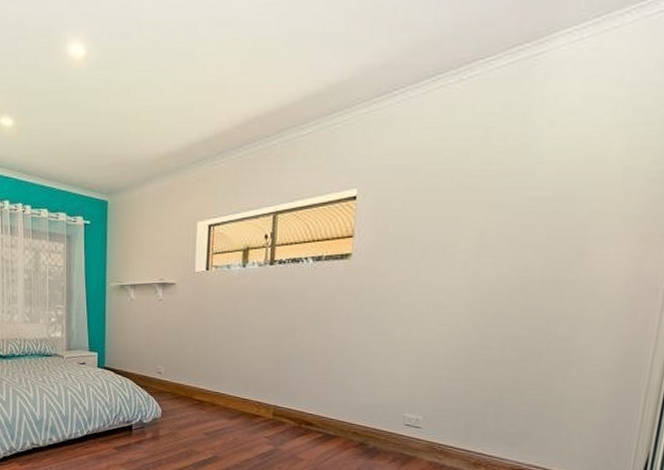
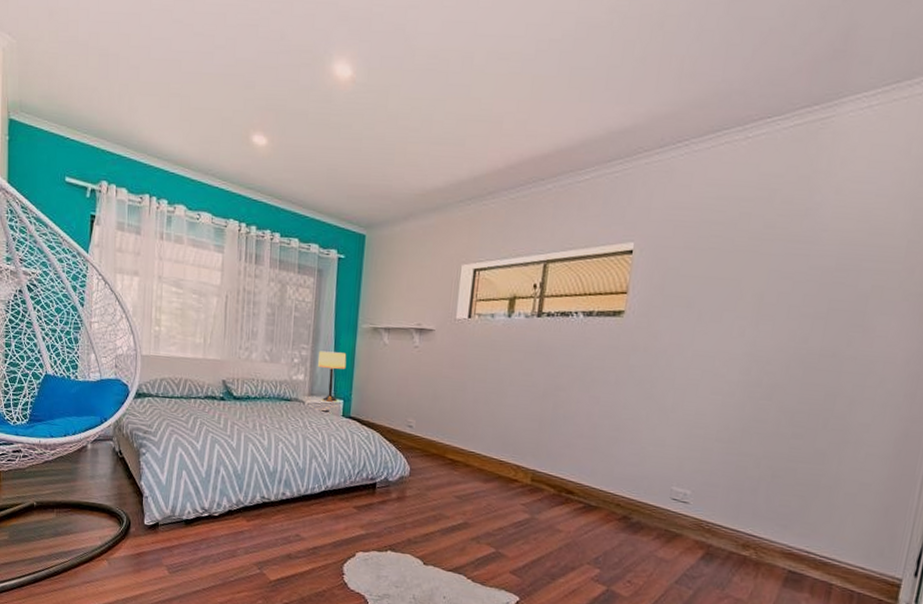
table lamp: none [73,309,98,355] -> present [318,350,347,402]

